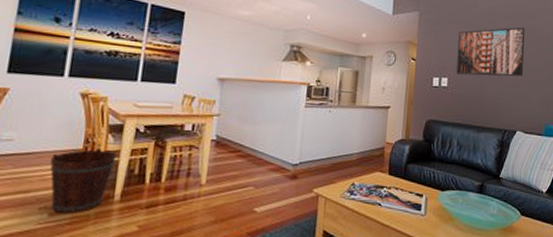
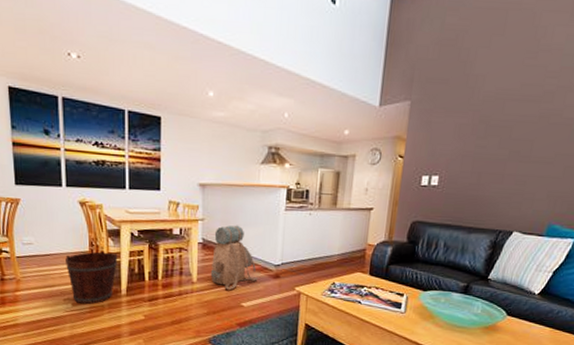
backpack: none [221,121,274,193] -> present [210,225,258,290]
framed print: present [456,27,526,77] -> none [449,112,540,172]

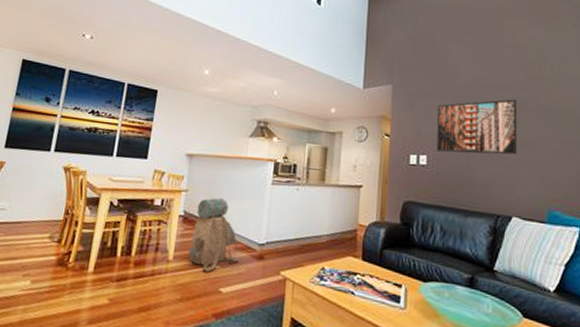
bucket: present [65,251,118,305] -> none [33,221,93,283]
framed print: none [449,112,540,172] -> present [437,99,518,155]

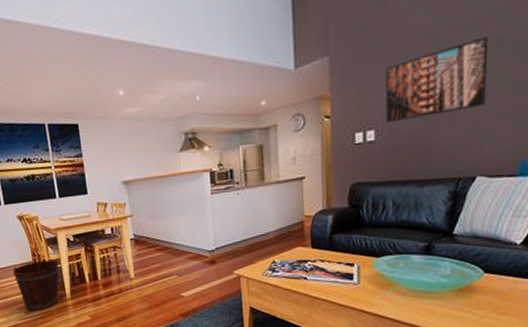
bucket: none [33,221,93,283] -> present [13,259,59,312]
backpack: present [188,198,240,271] -> none [144,216,194,281]

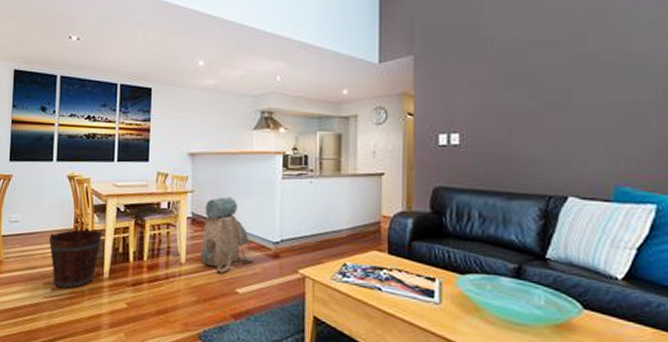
backpack: none [144,216,194,281] -> present [200,196,254,272]
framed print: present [386,36,489,123] -> none [471,57,574,128]

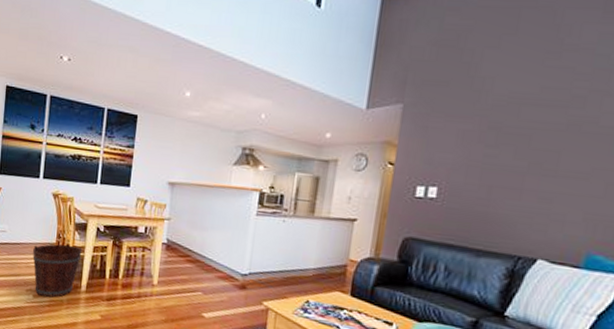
backpack: present [200,196,254,272] -> none [172,227,222,297]

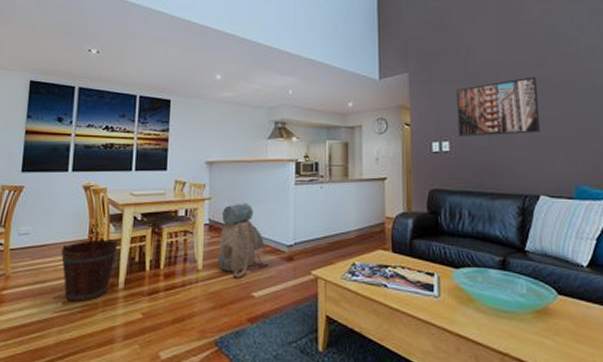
backpack: none [172,227,222,297] -> present [217,202,269,277]
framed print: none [451,119,569,188] -> present [457,76,541,137]

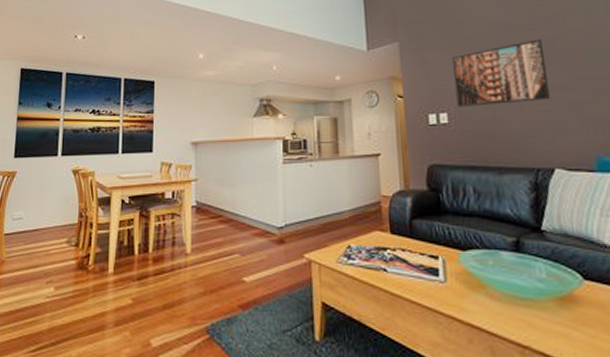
bucket: present [61,239,118,303] -> none [53,223,107,288]
backpack: present [217,202,269,277] -> none [206,183,259,261]

